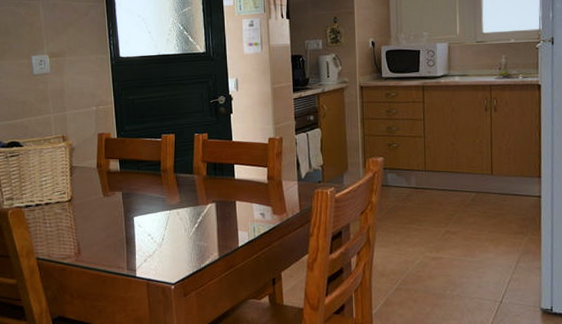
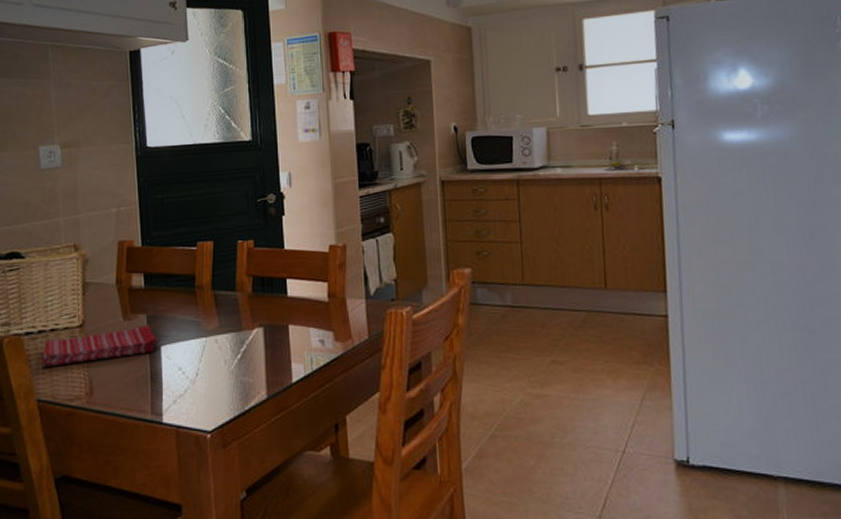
dish towel: none [39,201,132,233] -> present [41,325,158,367]

